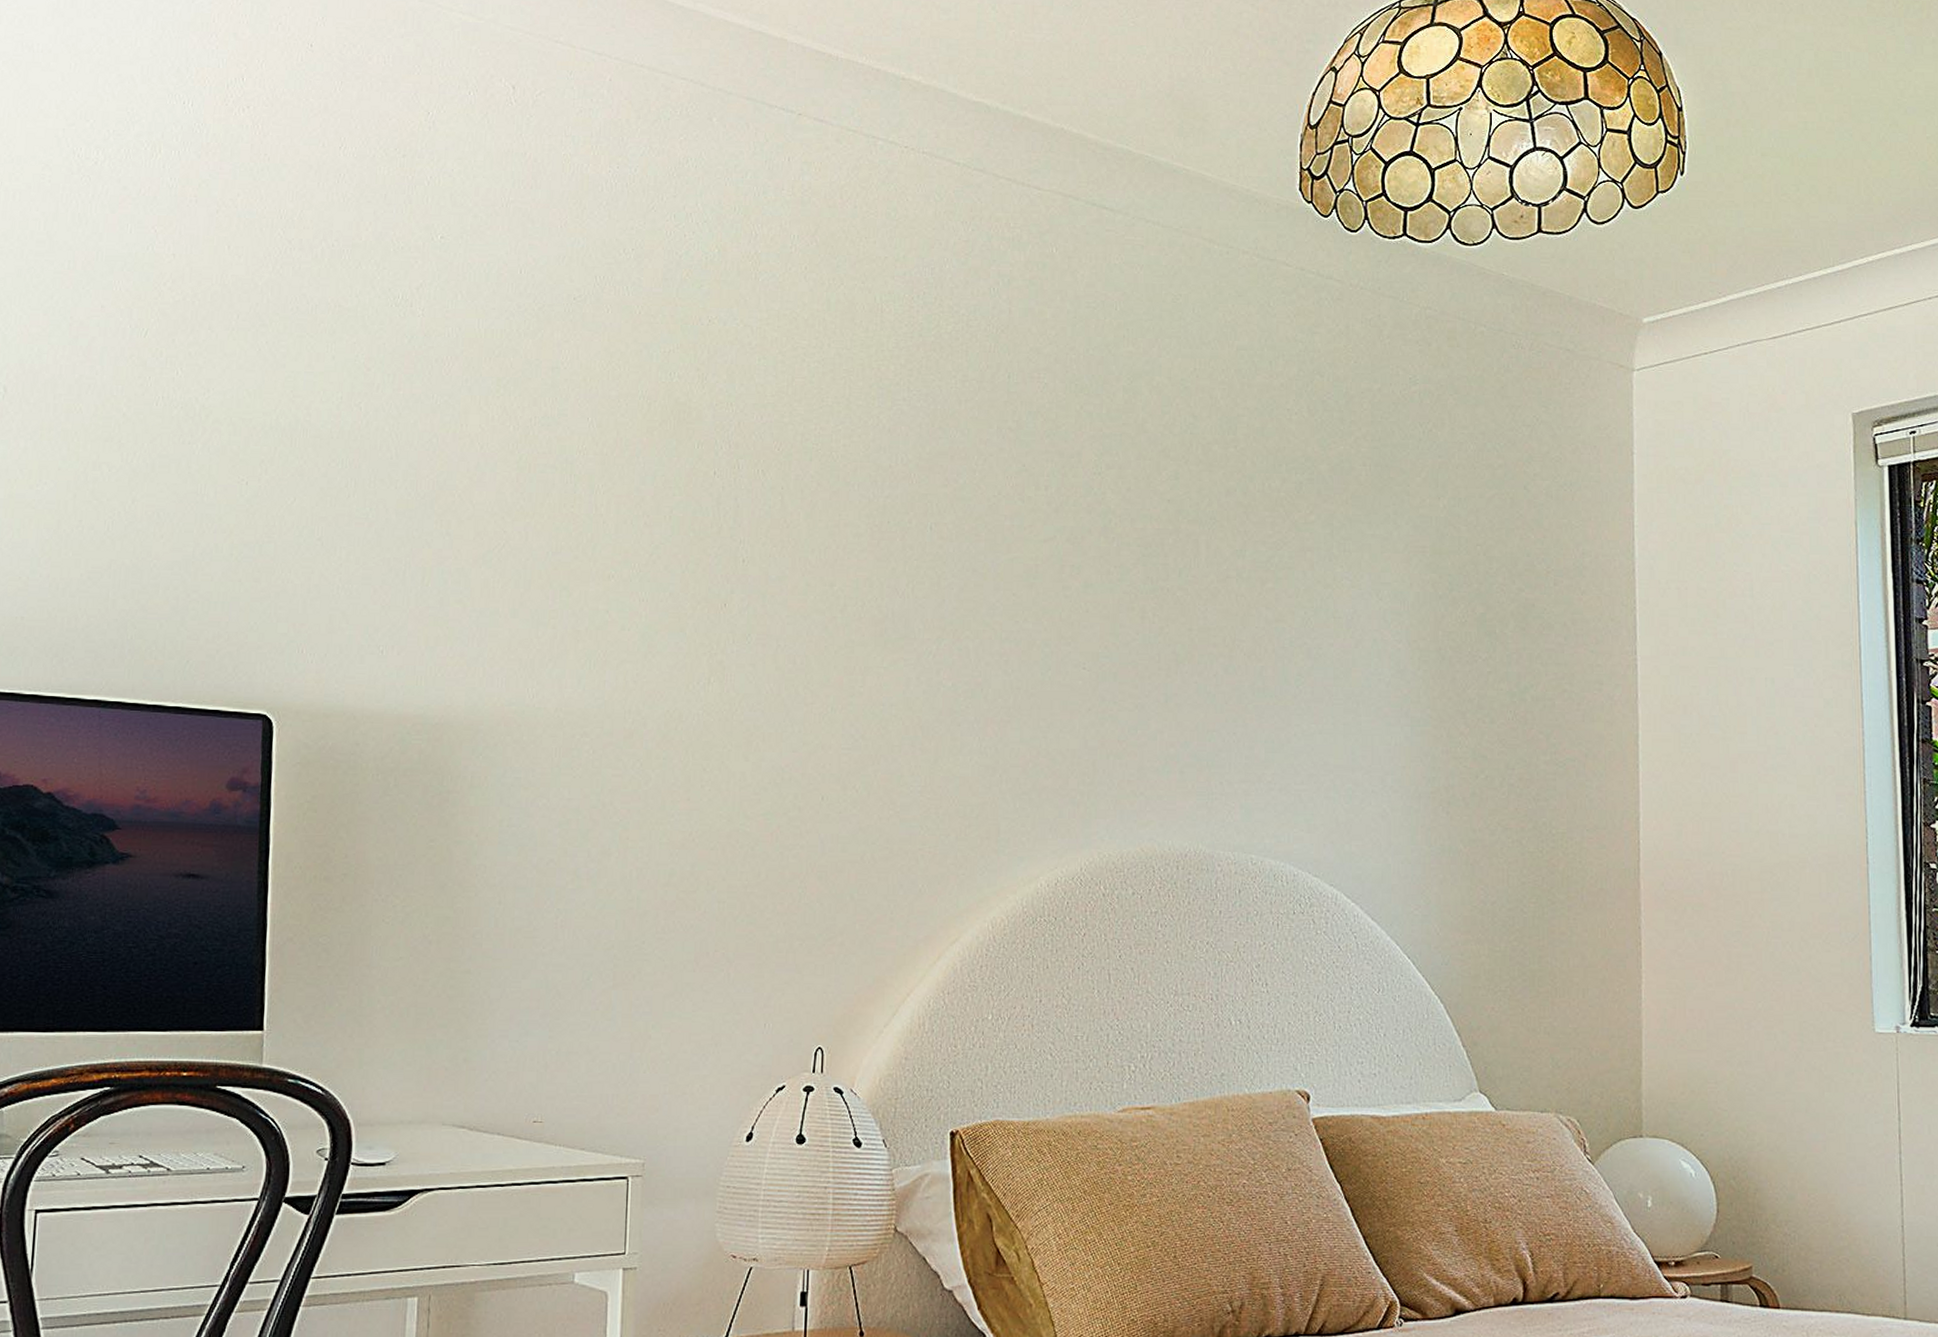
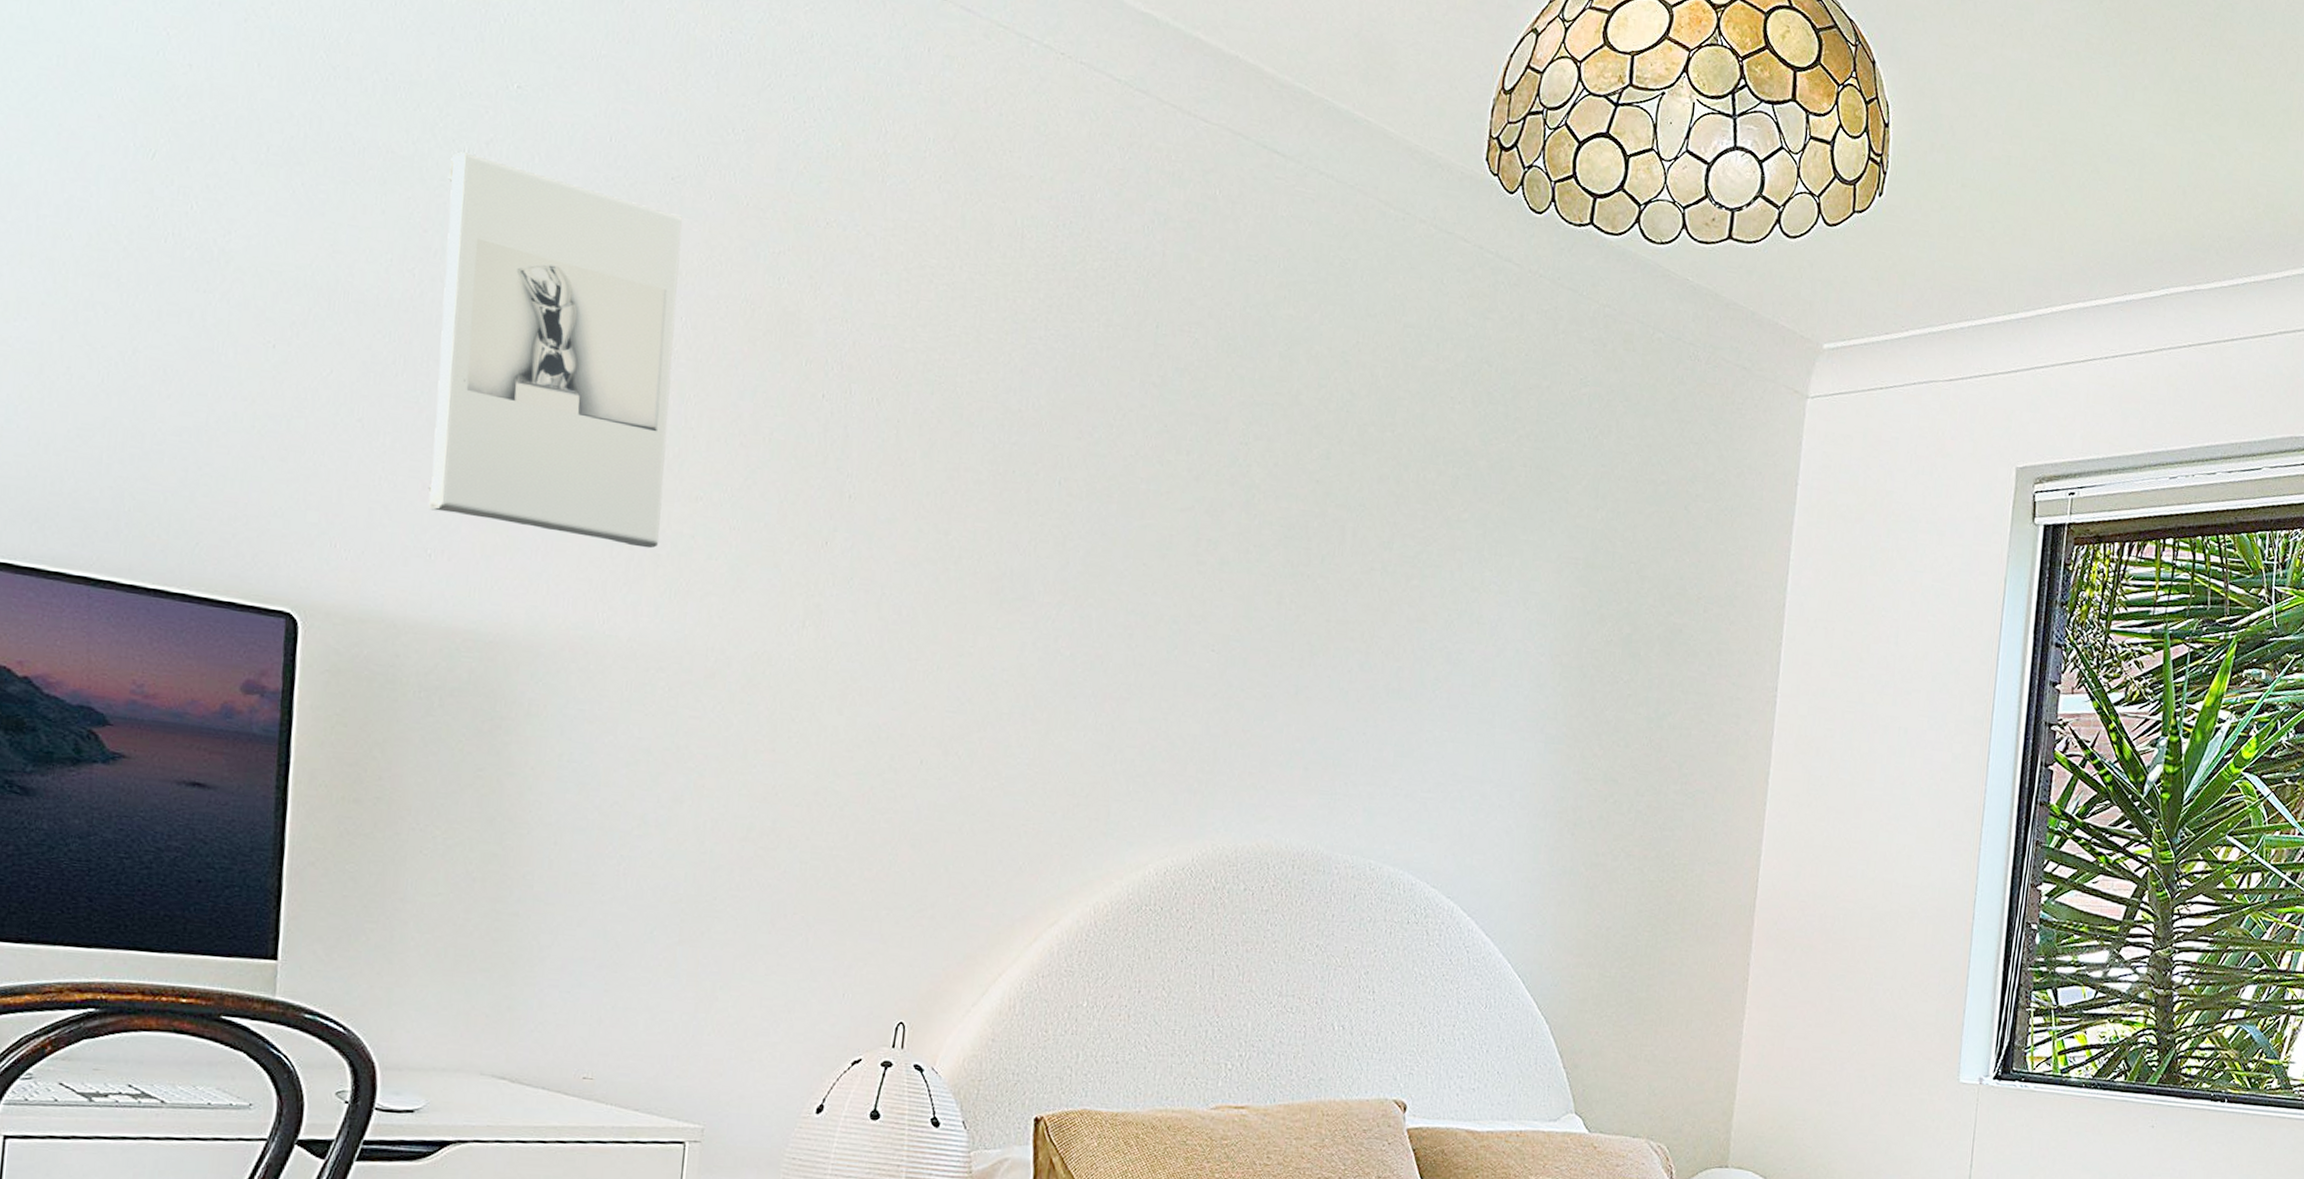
wall sculpture: none [378,298,585,626] -> present [428,152,683,549]

